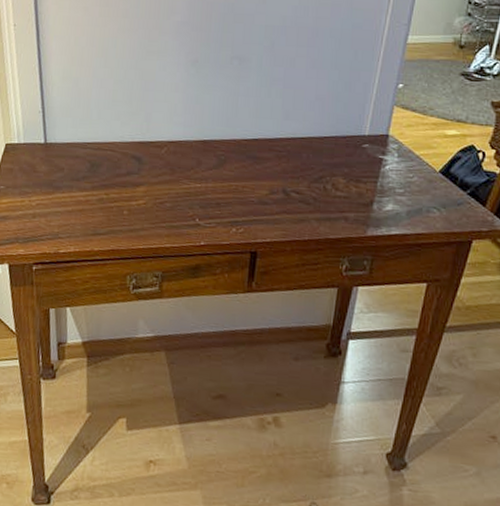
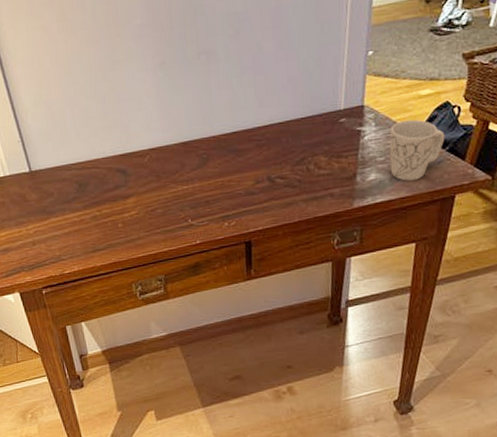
mug: none [408,156,467,218] -> present [389,119,445,181]

